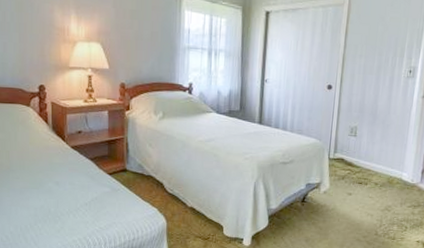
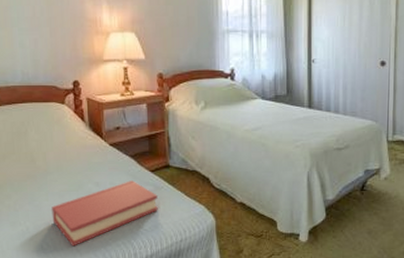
hardback book: none [12,181,114,240] -> present [51,180,158,247]

